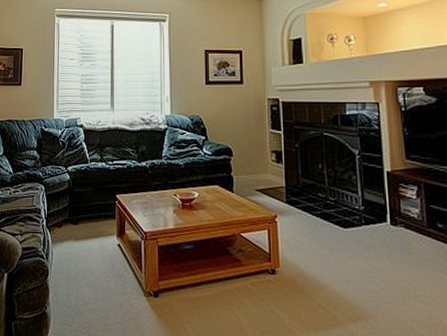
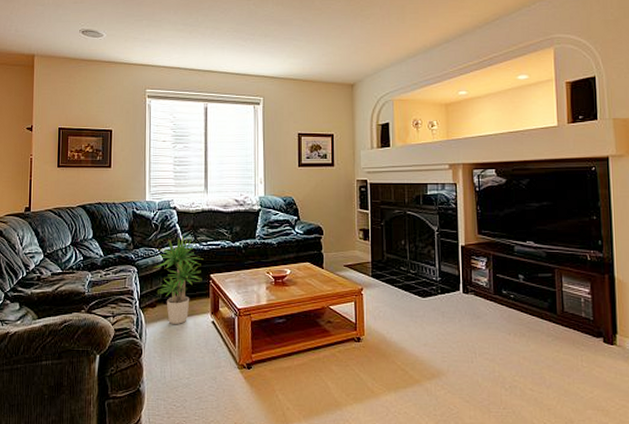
potted plant: none [60,155,110,246] -> present [153,236,204,324]

